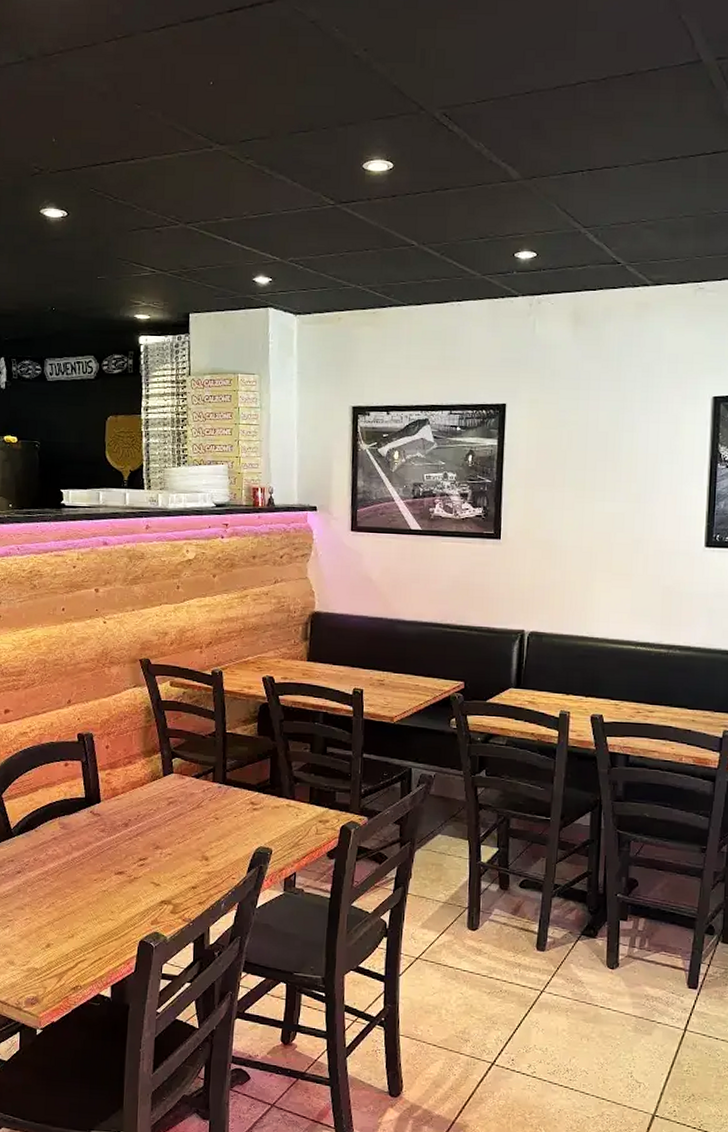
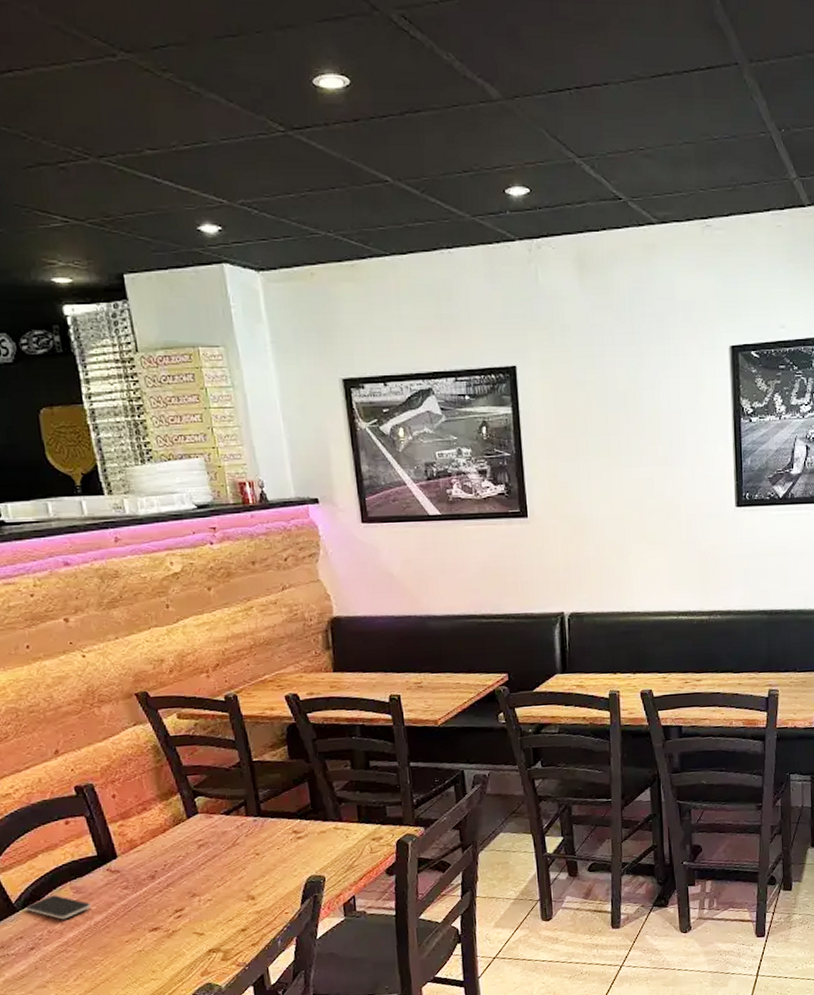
smartphone: none [21,827,72,851] -> present [26,895,91,920]

